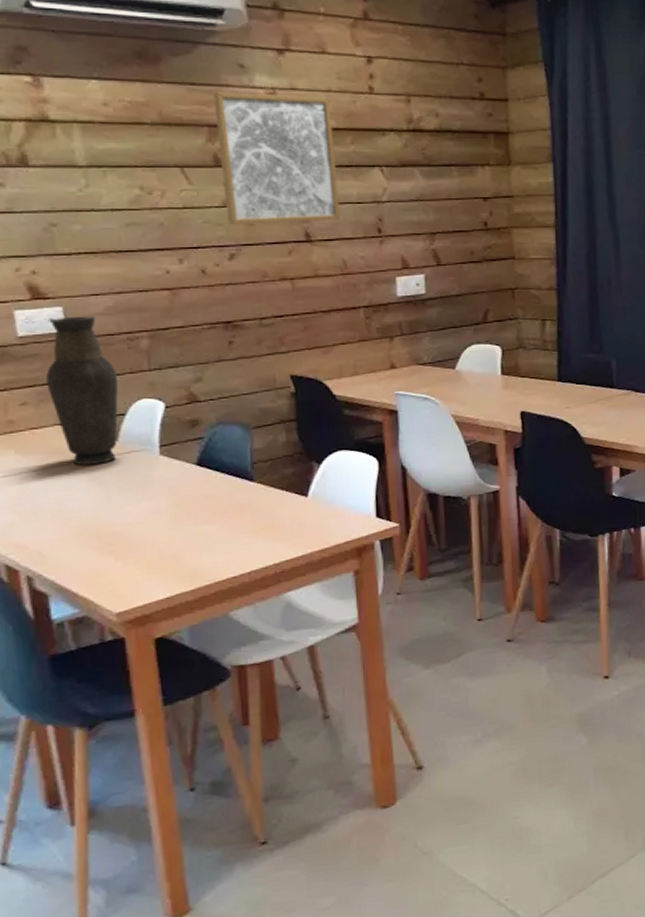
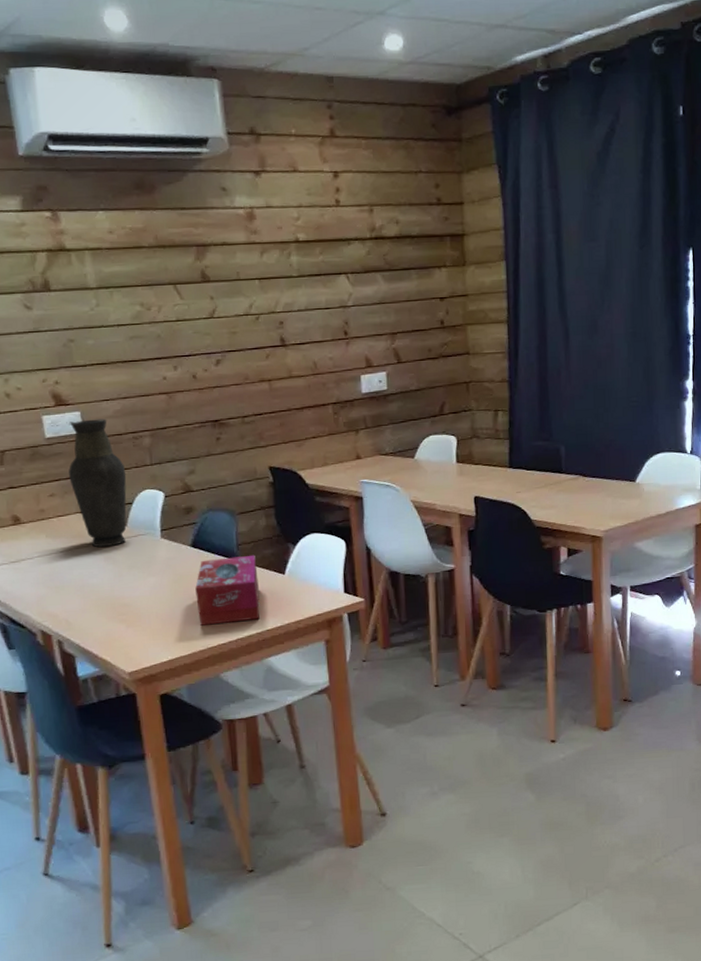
tissue box: none [200,474,278,556] -> present [195,555,260,626]
wall art: present [213,92,340,225] -> none [200,212,311,334]

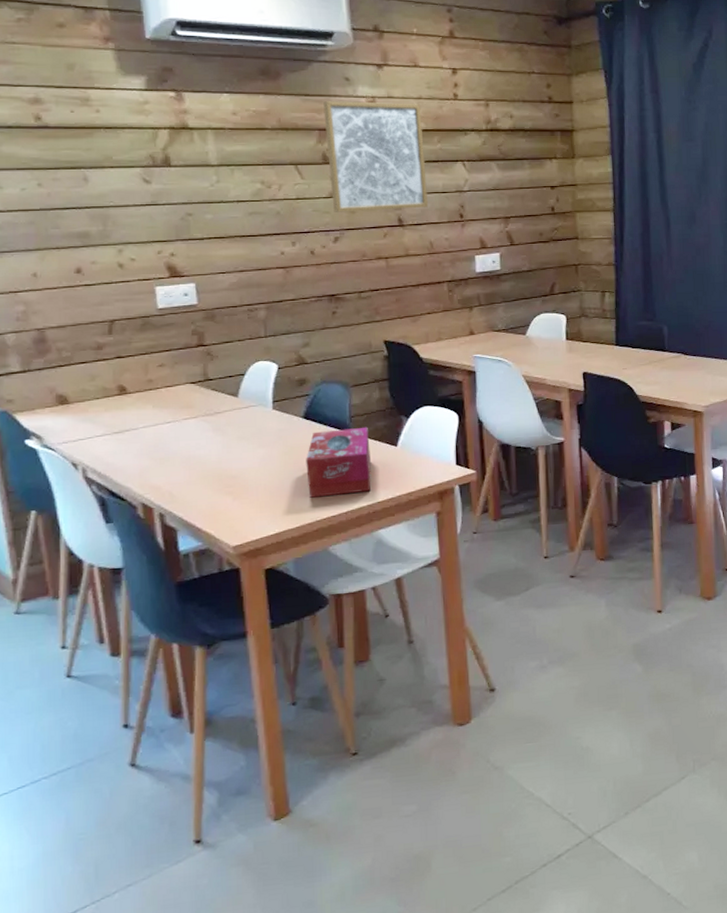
vase: present [69,418,127,548] -> none [180,291,240,419]
wall art: none [200,212,311,334] -> present [323,101,428,212]

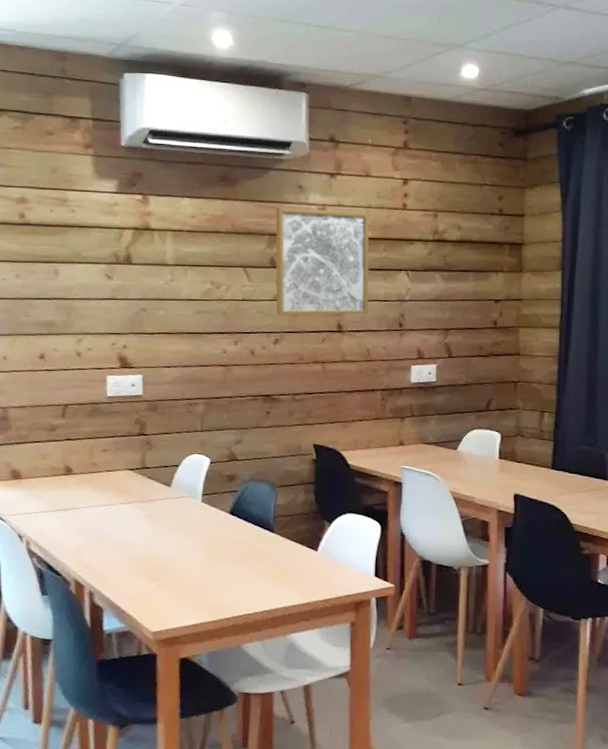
tissue box: present [306,427,371,498] -> none [227,528,291,594]

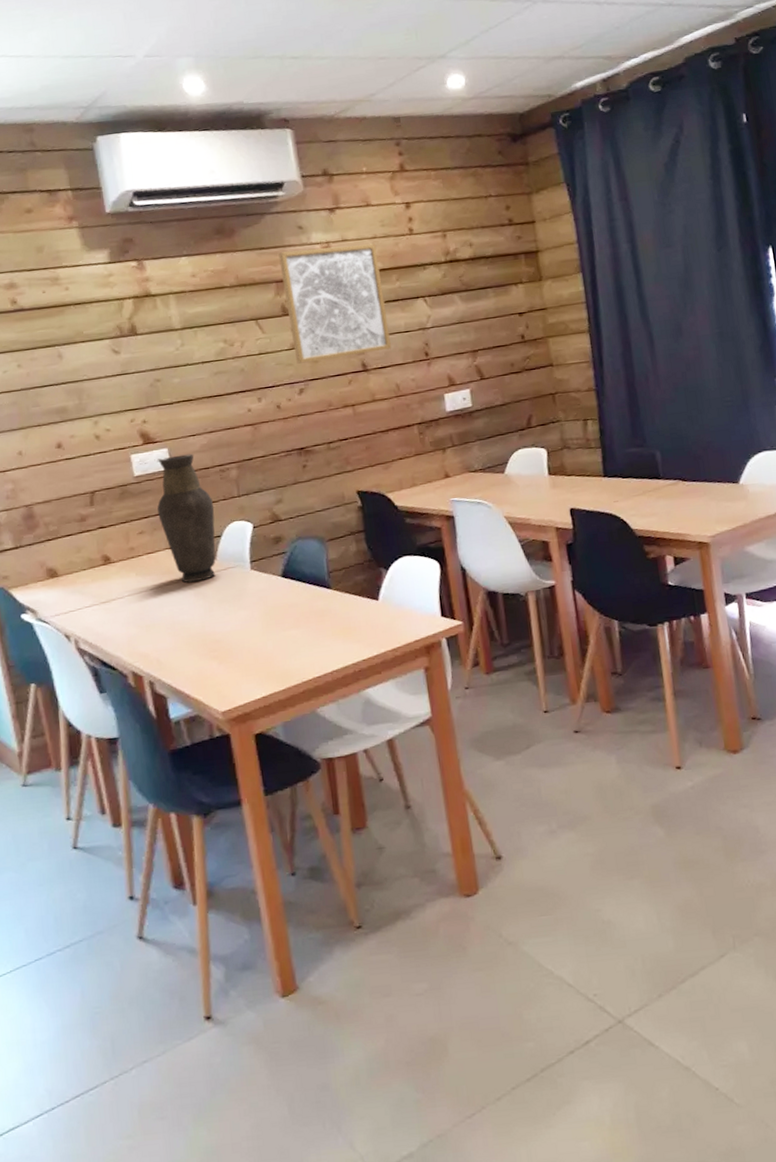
vase: none [123,383,177,506] -> present [157,453,216,583]

